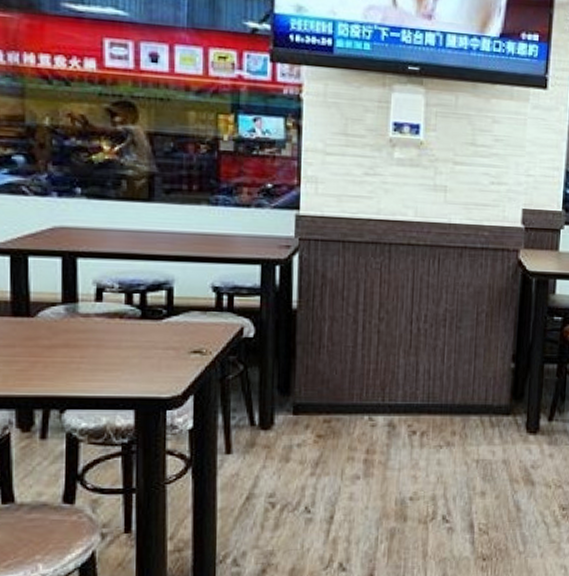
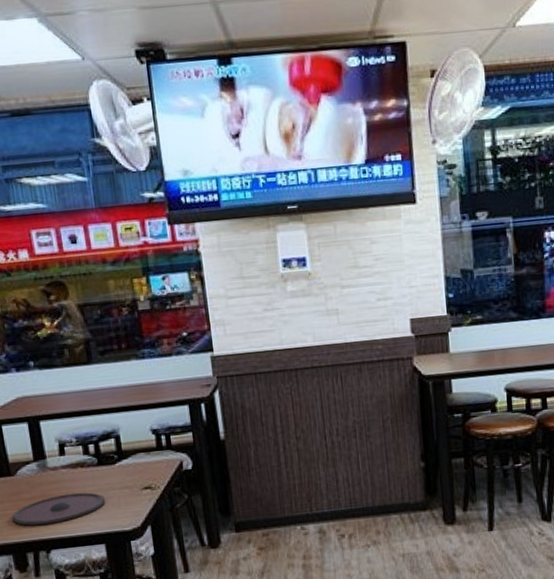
plate: none [22,346,143,380] -> present [11,492,105,526]

